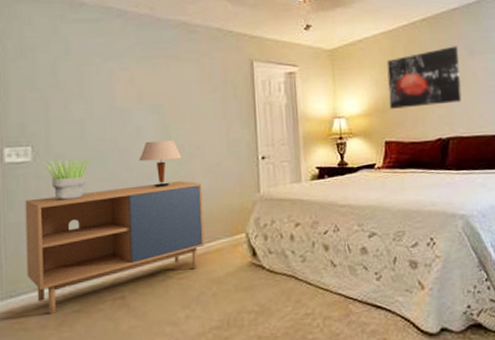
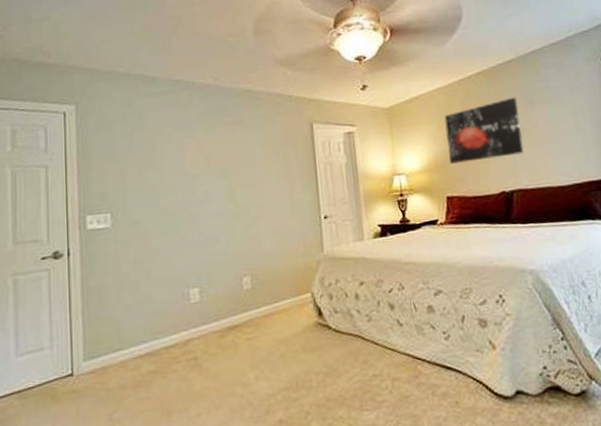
storage cabinet: present [25,181,205,314] -> none [105,242,272,375]
potted plant: present [43,158,93,201] -> none [121,223,166,264]
table lamp: present [139,140,182,187] -> none [207,203,248,249]

